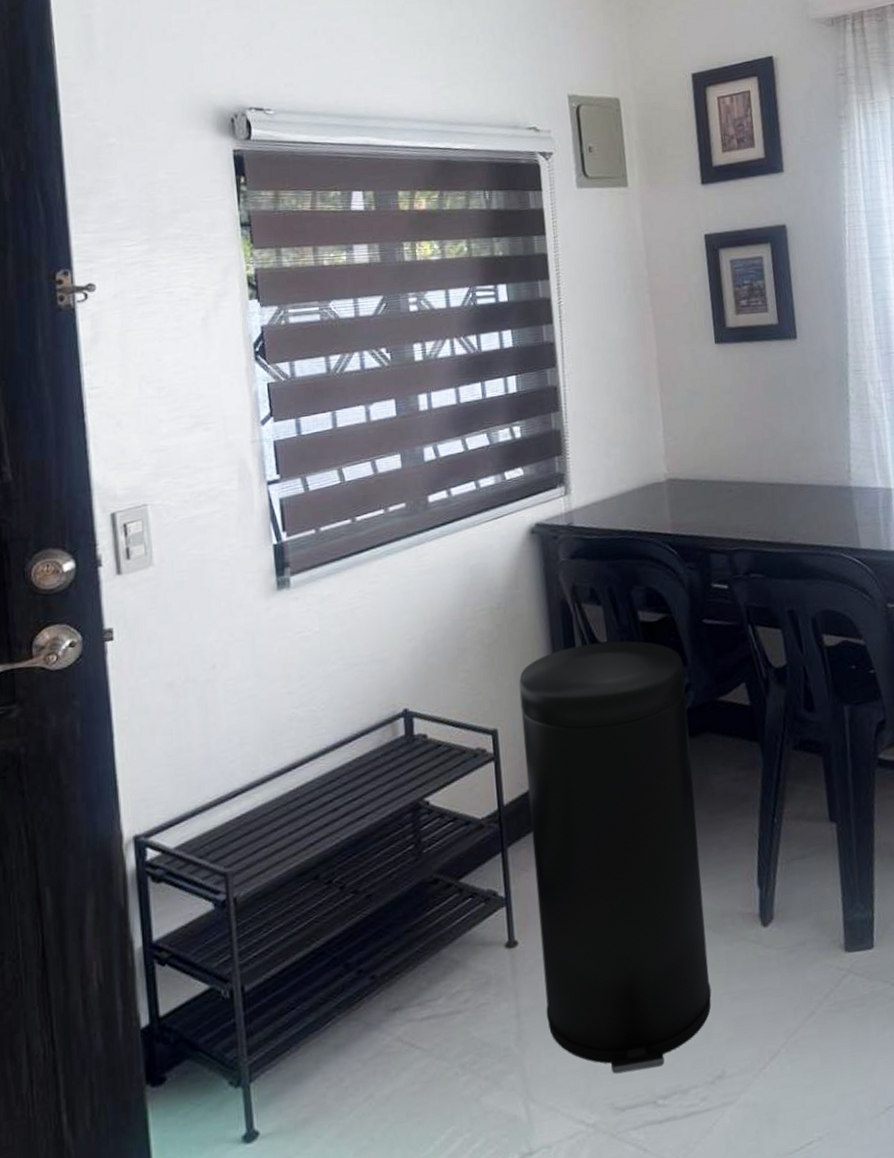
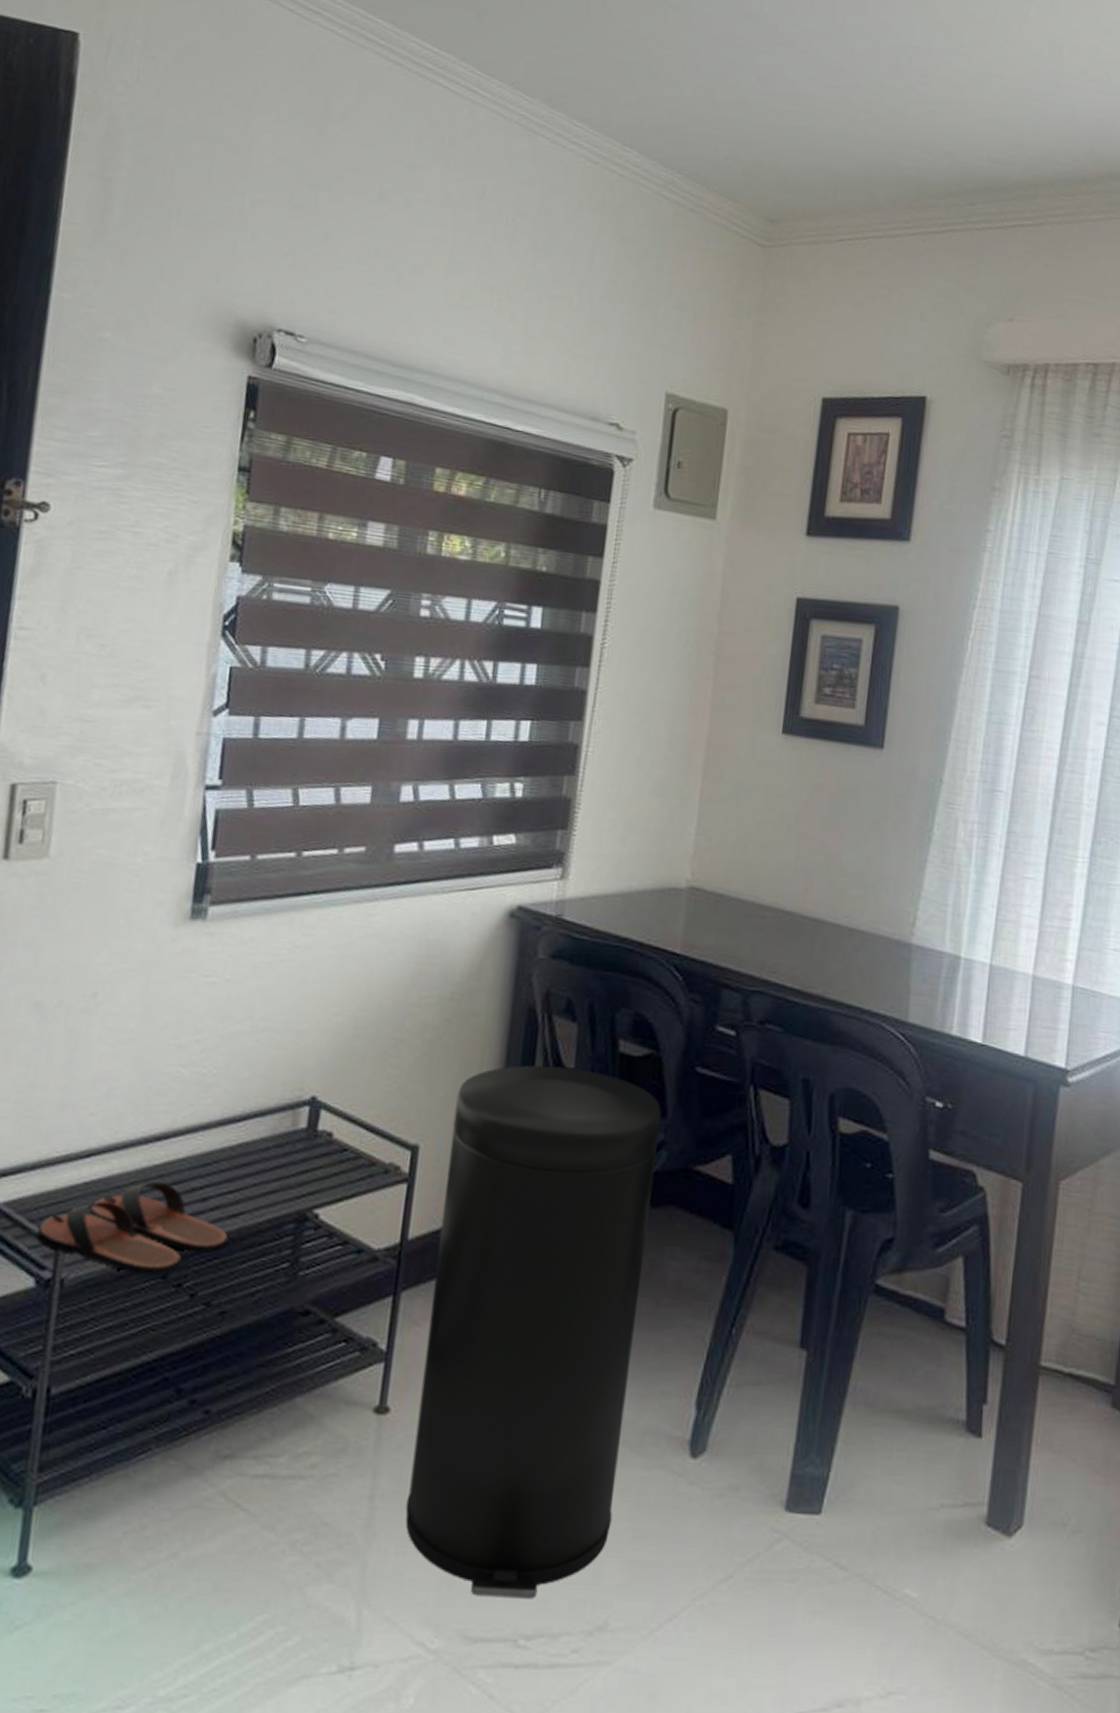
flip-flop: none [207,803,361,881] -> present [36,1182,228,1276]

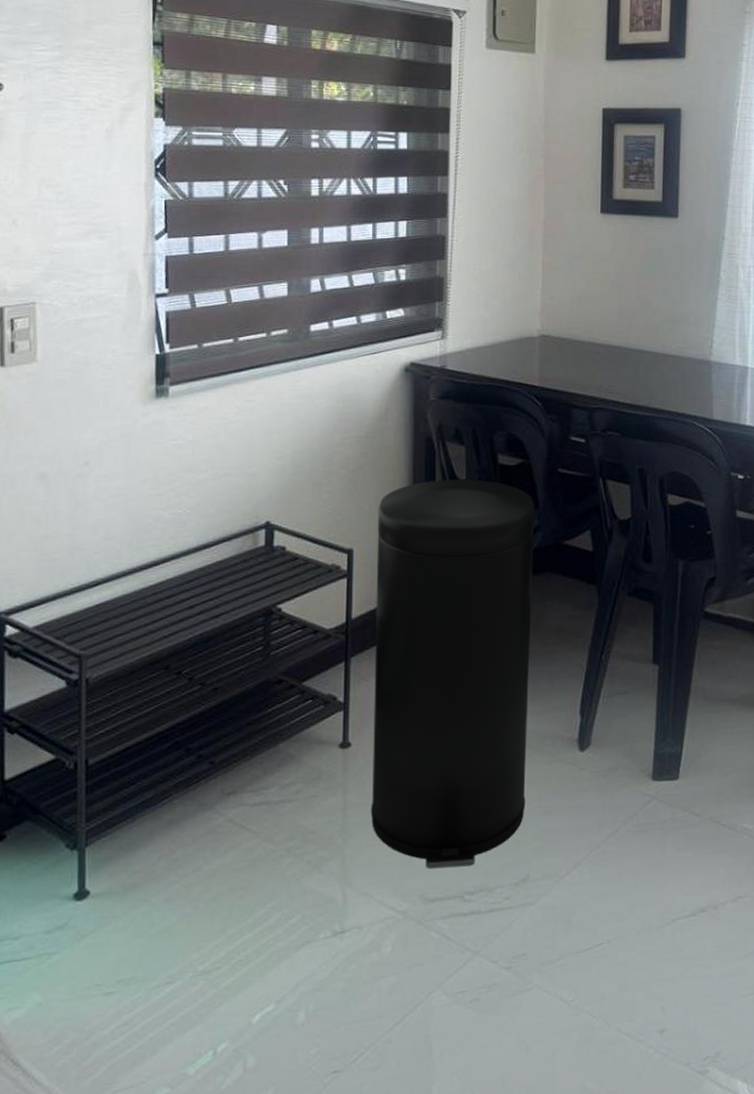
flip-flop: present [36,1182,228,1276] -> none [63,598,213,669]

